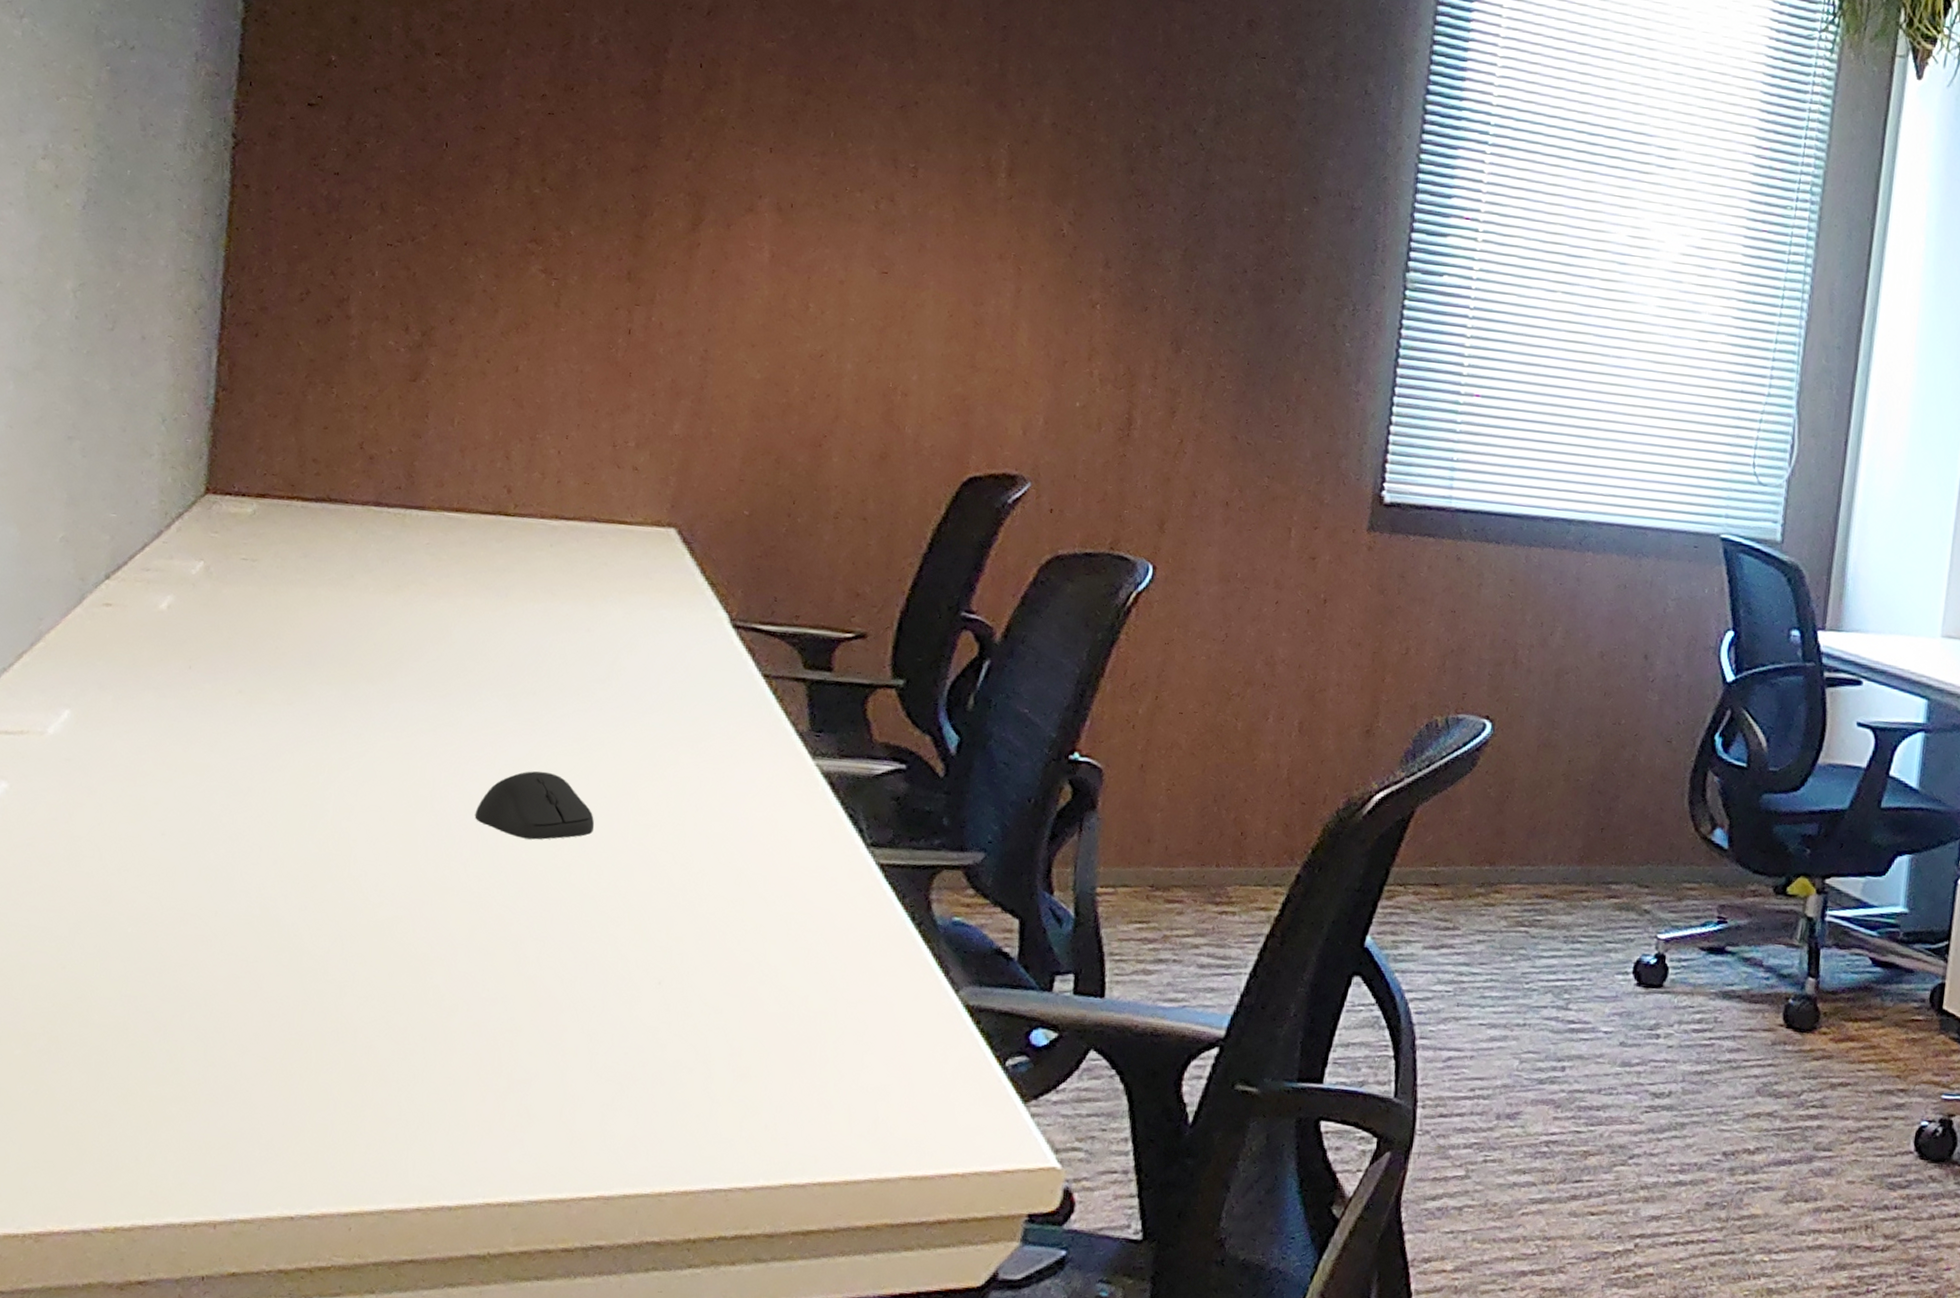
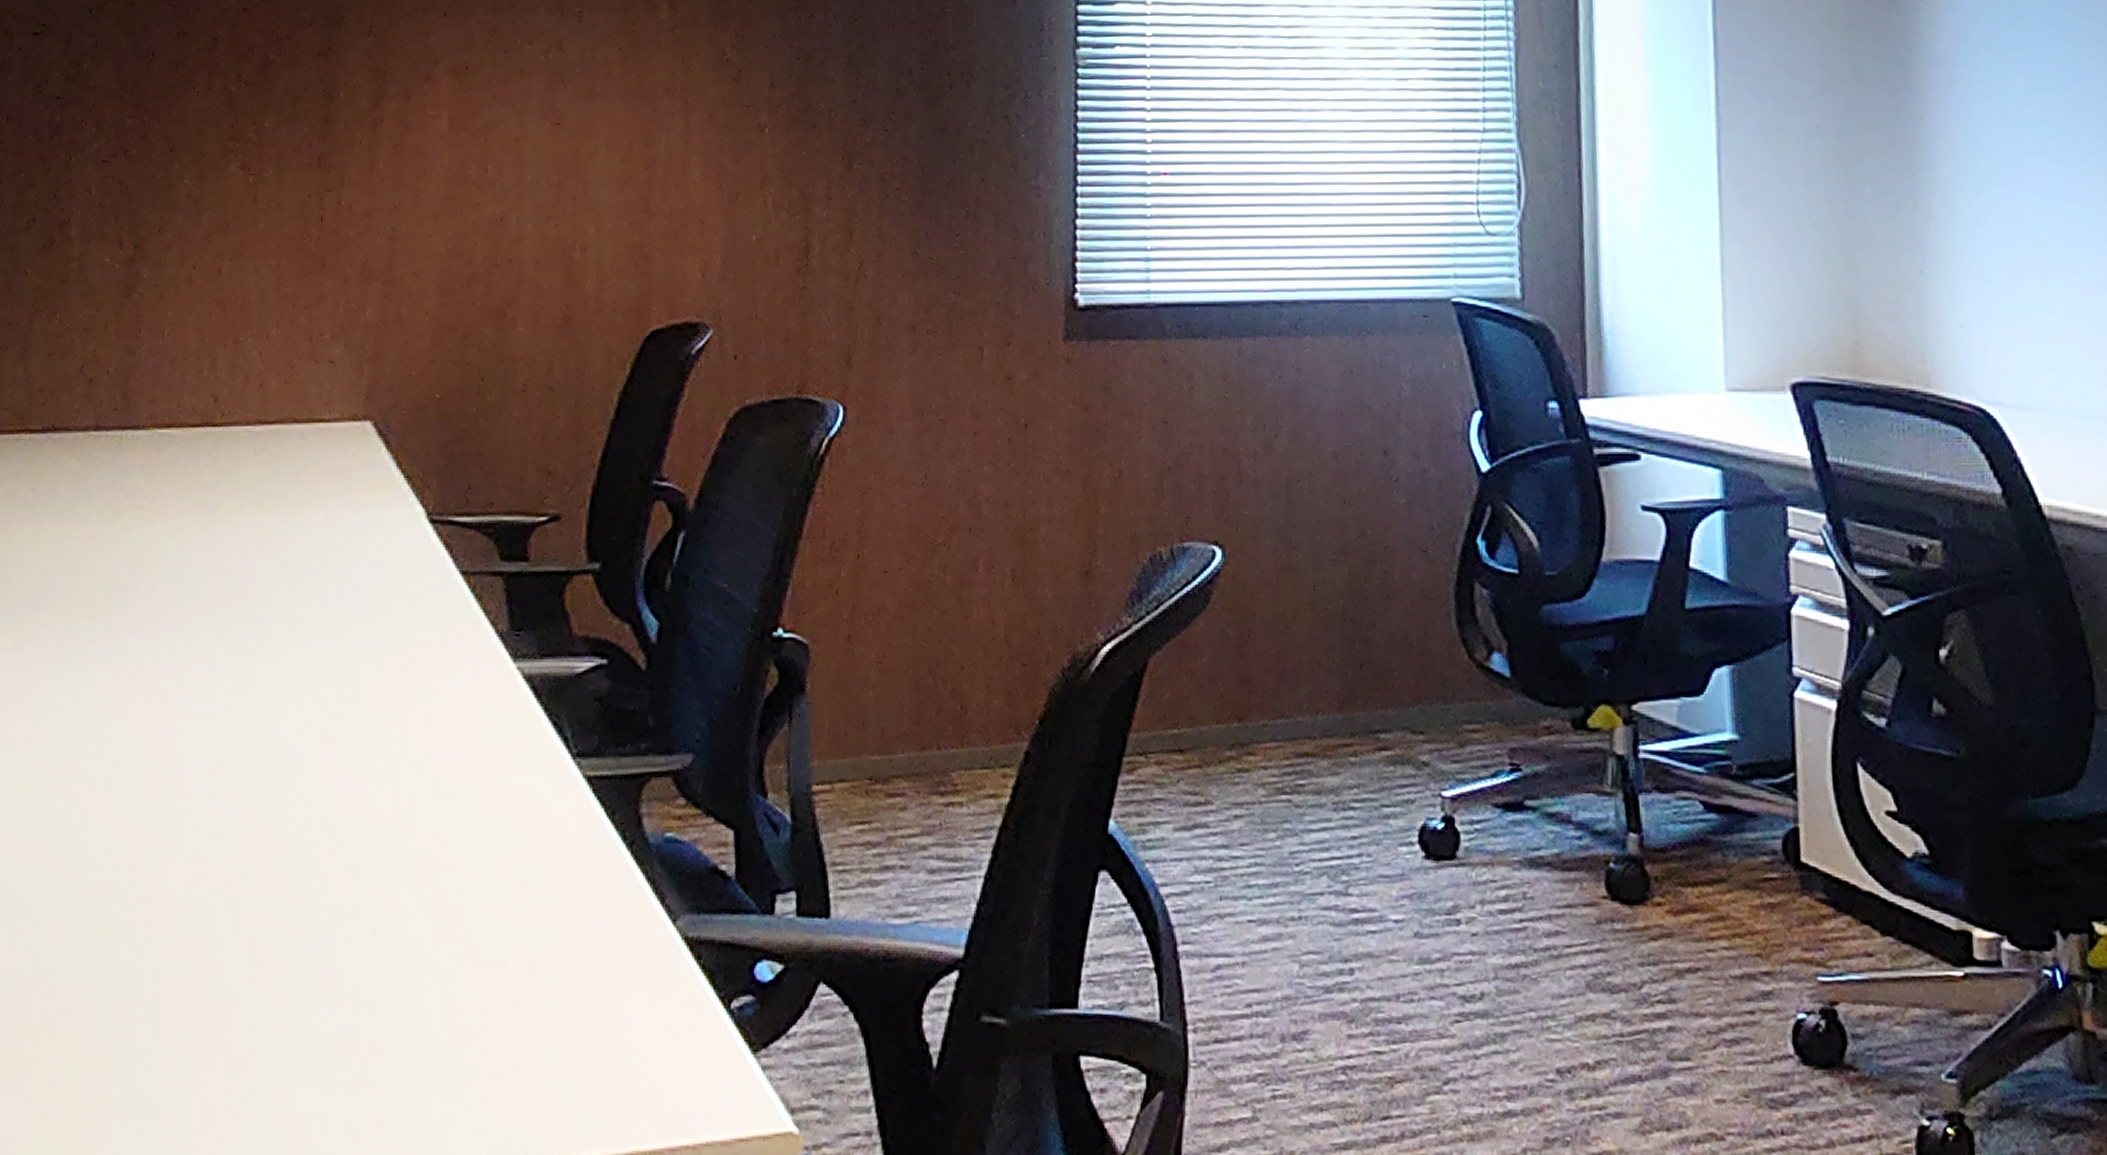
computer mouse: present [475,771,595,840] -> none [191,701,305,779]

